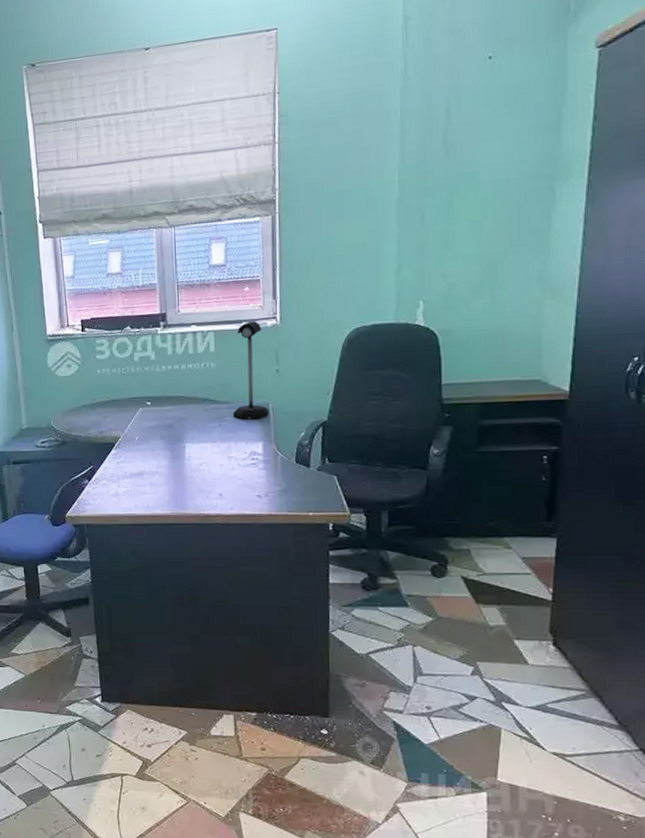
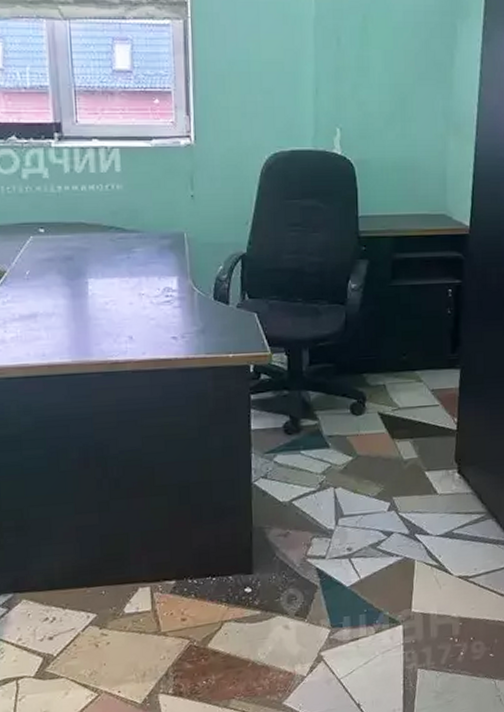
desk lamp: present [232,320,270,420] -> none [143,138,185,251]

